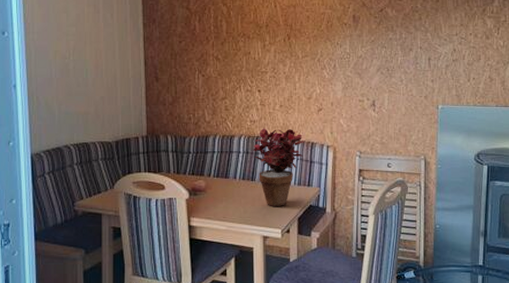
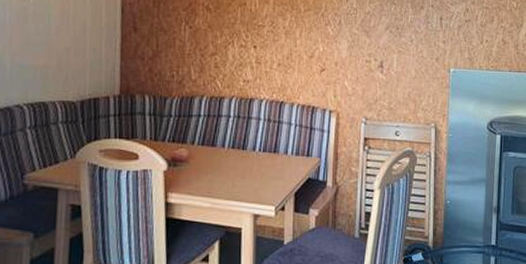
potted plant: present [253,128,304,206] -> none [245,89,304,179]

